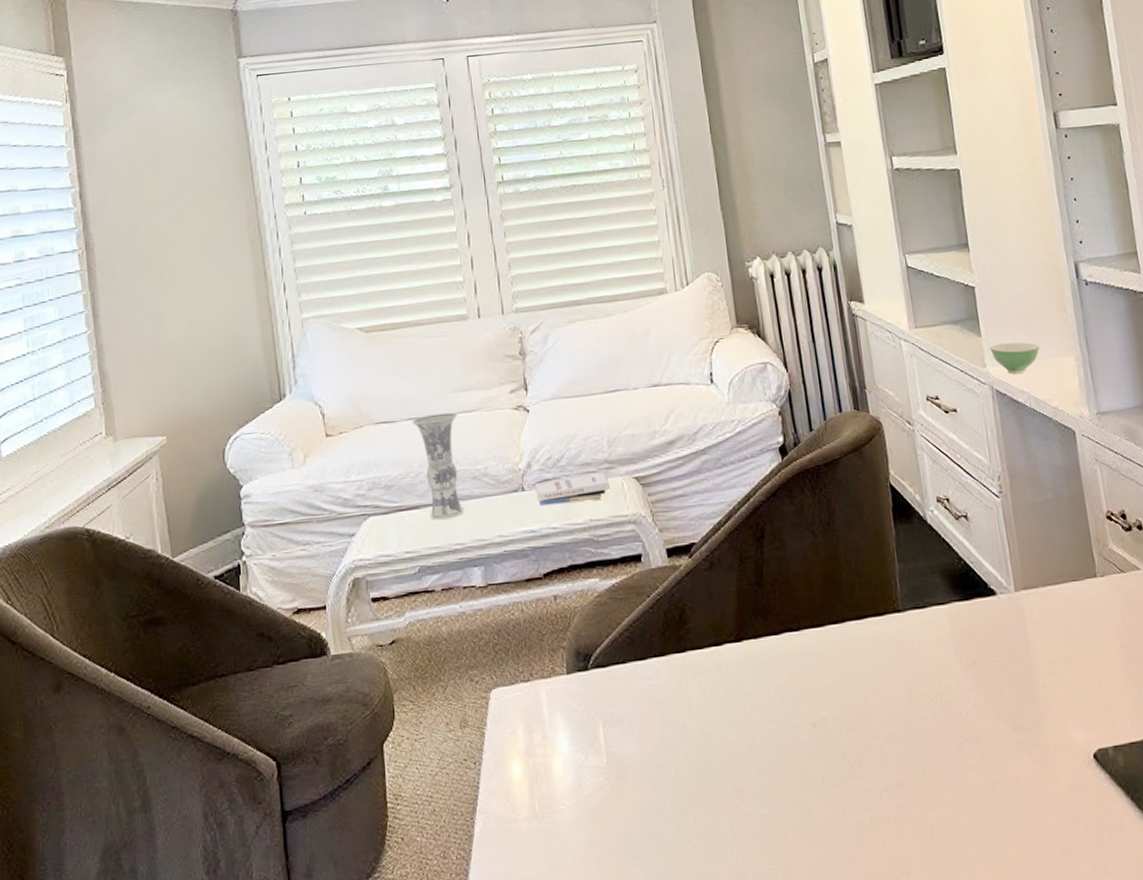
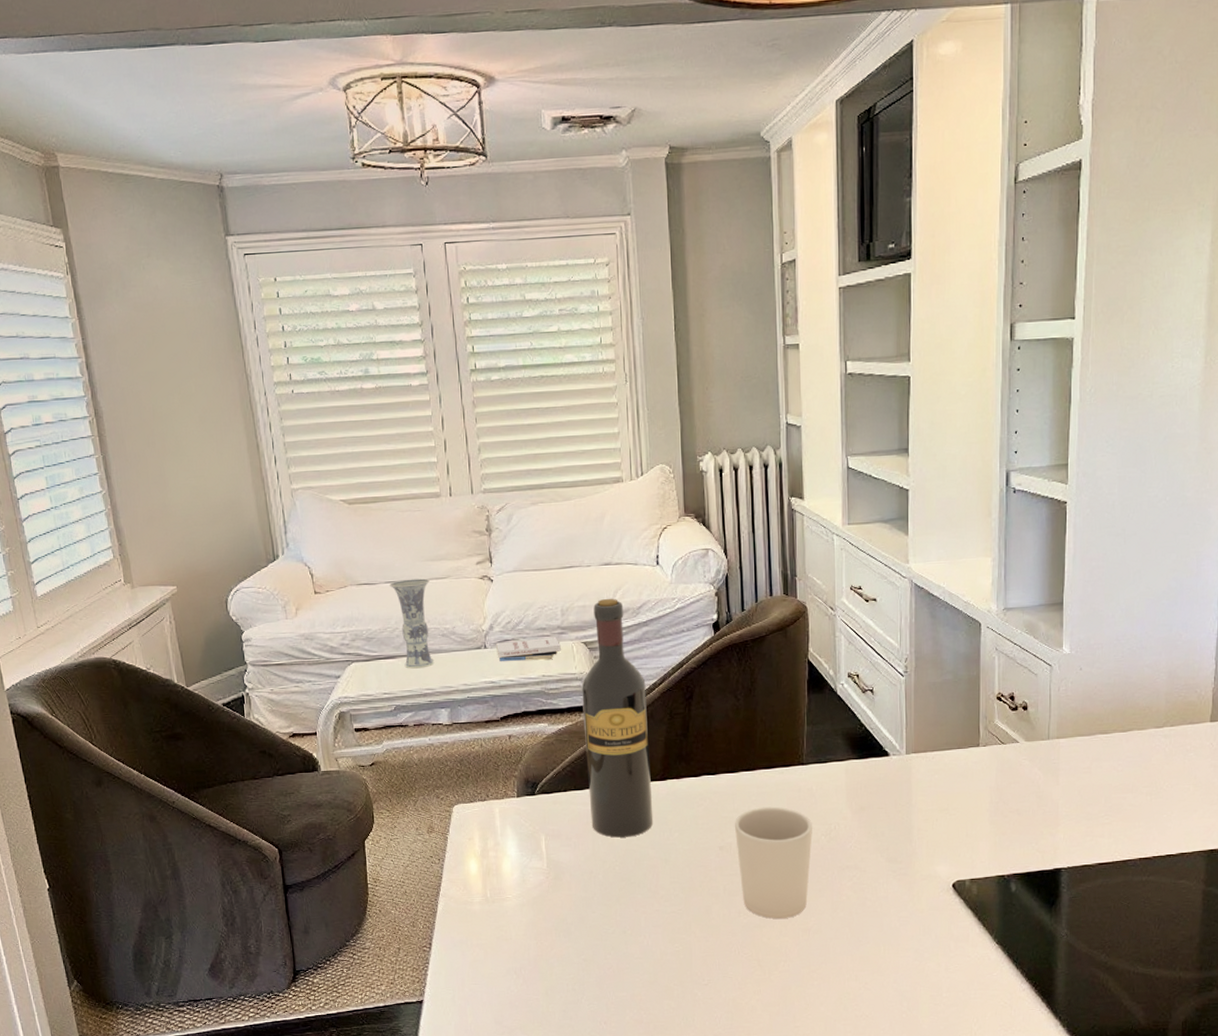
wine bottle: none [635,424,731,720] -> present [581,598,654,838]
mug: none [827,667,925,816] -> present [734,806,812,919]
bowl: present [990,342,1040,375] -> none [915,542,961,571]

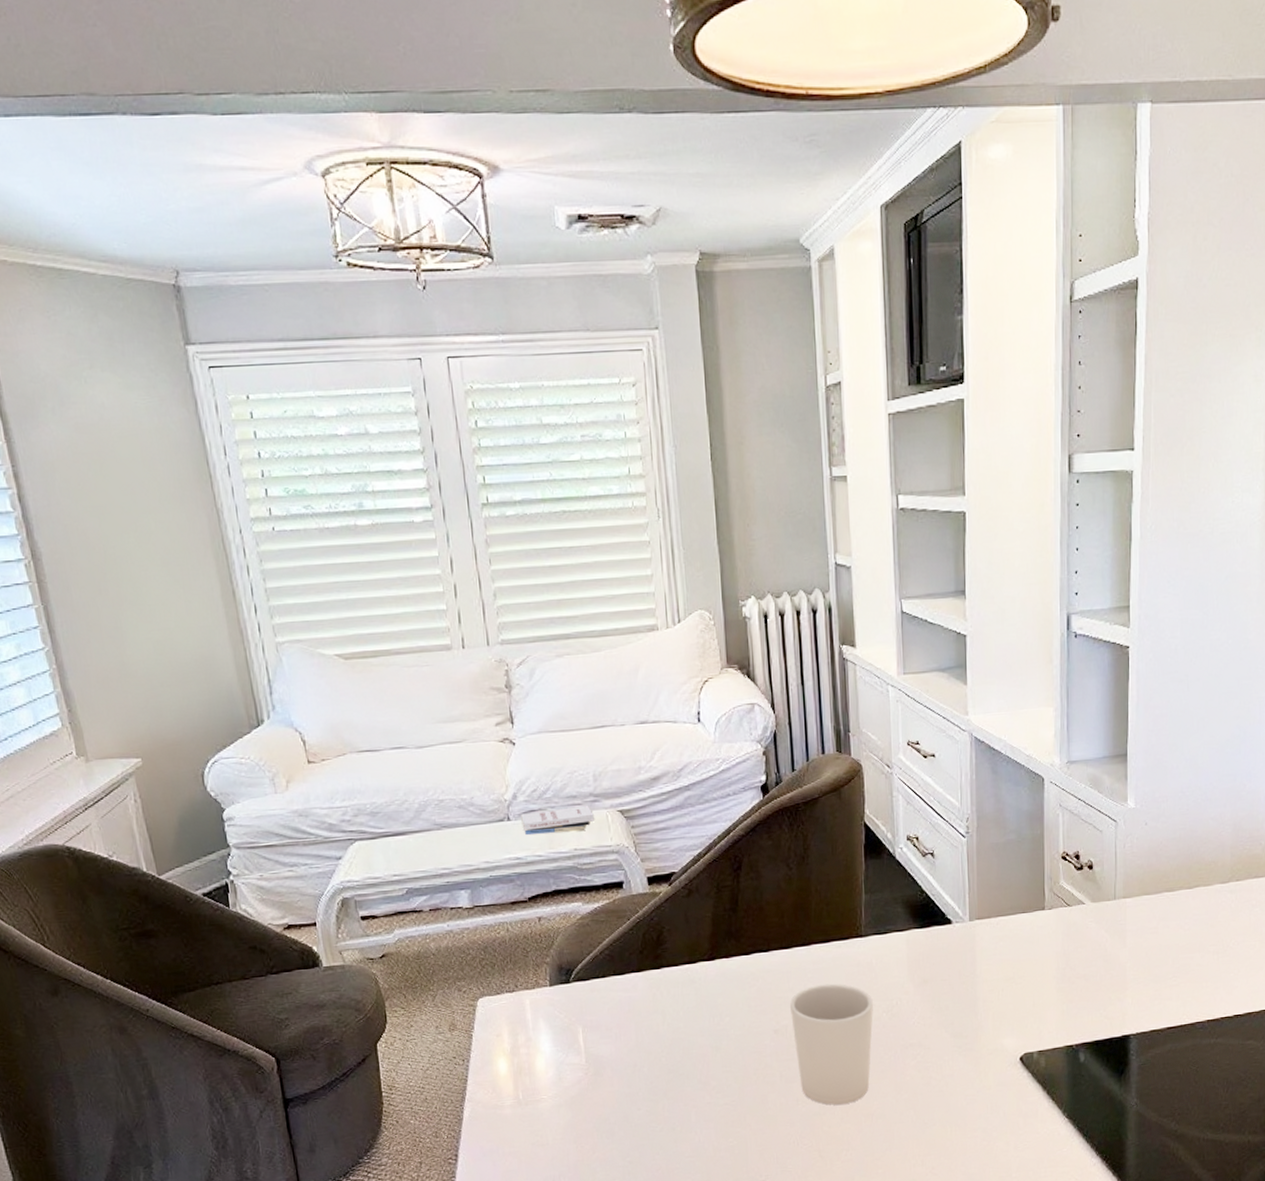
vase: present [389,578,435,669] -> none [396,743,451,847]
wine bottle: present [581,598,654,838] -> none [618,760,702,1026]

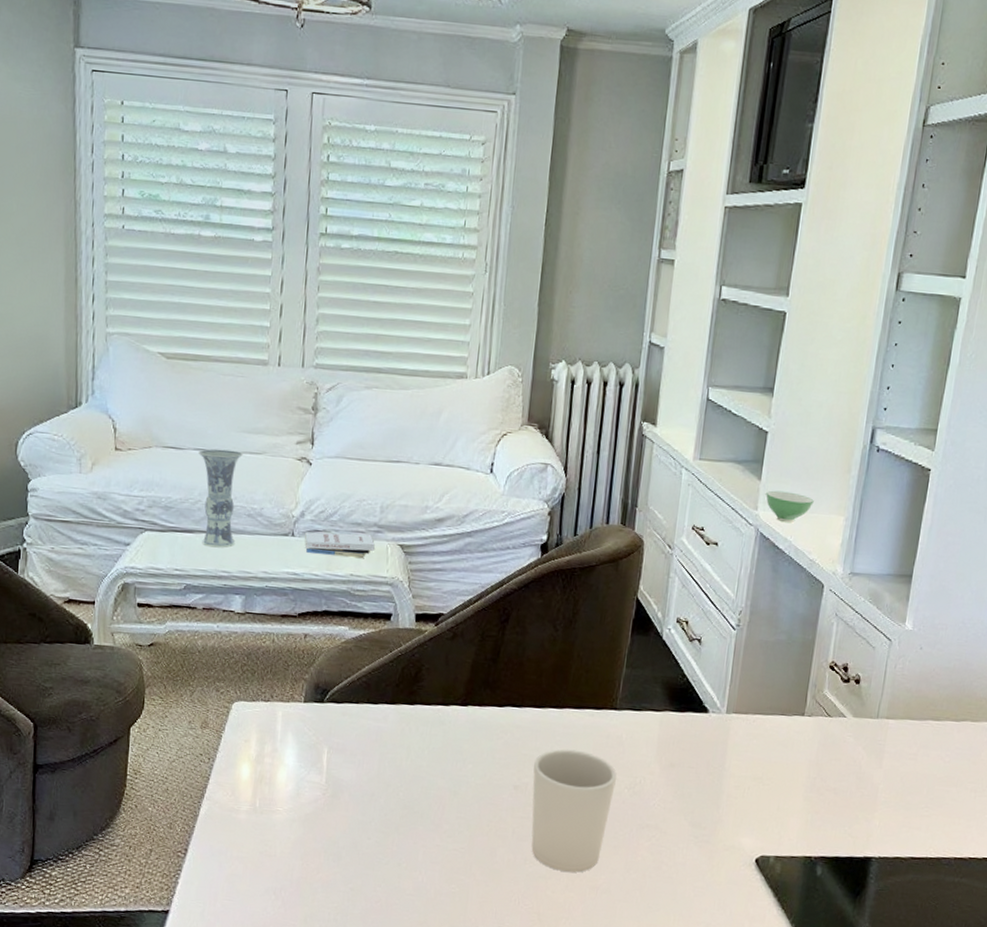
vase: none [396,743,451,847] -> present [198,449,243,548]
bowl: none [974,692,1022,723] -> present [766,490,814,524]

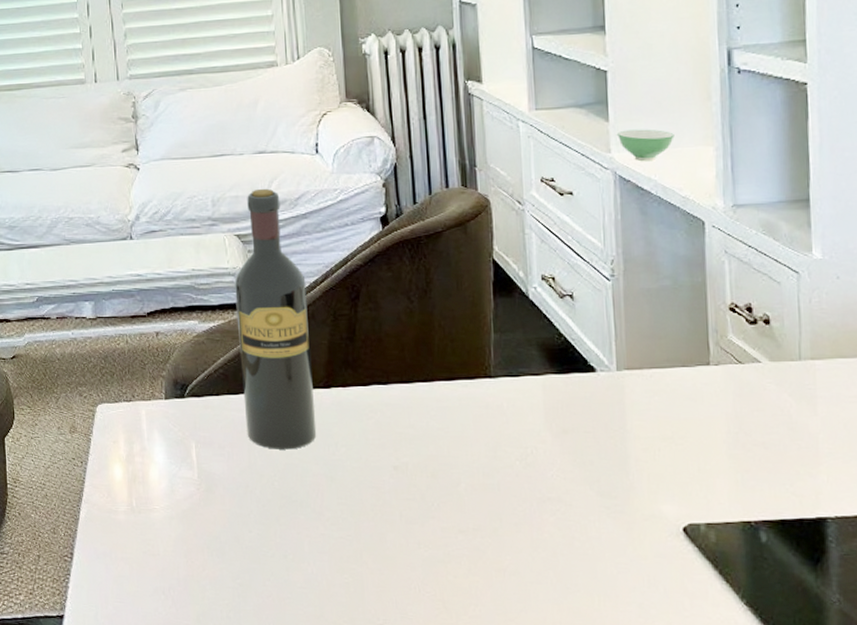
vase: present [198,449,243,548] -> none [33,166,78,259]
books: present [305,532,375,558] -> none [143,228,212,253]
wine bottle: none [380,501,461,762] -> present [234,188,317,450]
mug: present [531,749,617,873] -> none [410,423,505,554]

